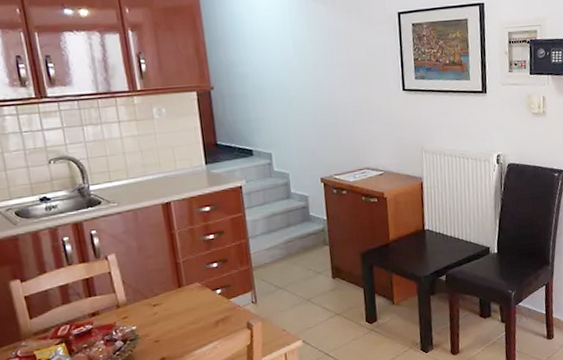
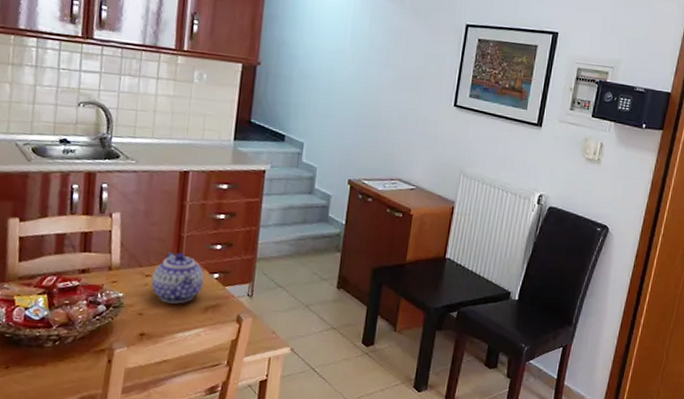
teapot: none [158,278,209,326] -> present [151,252,204,304]

